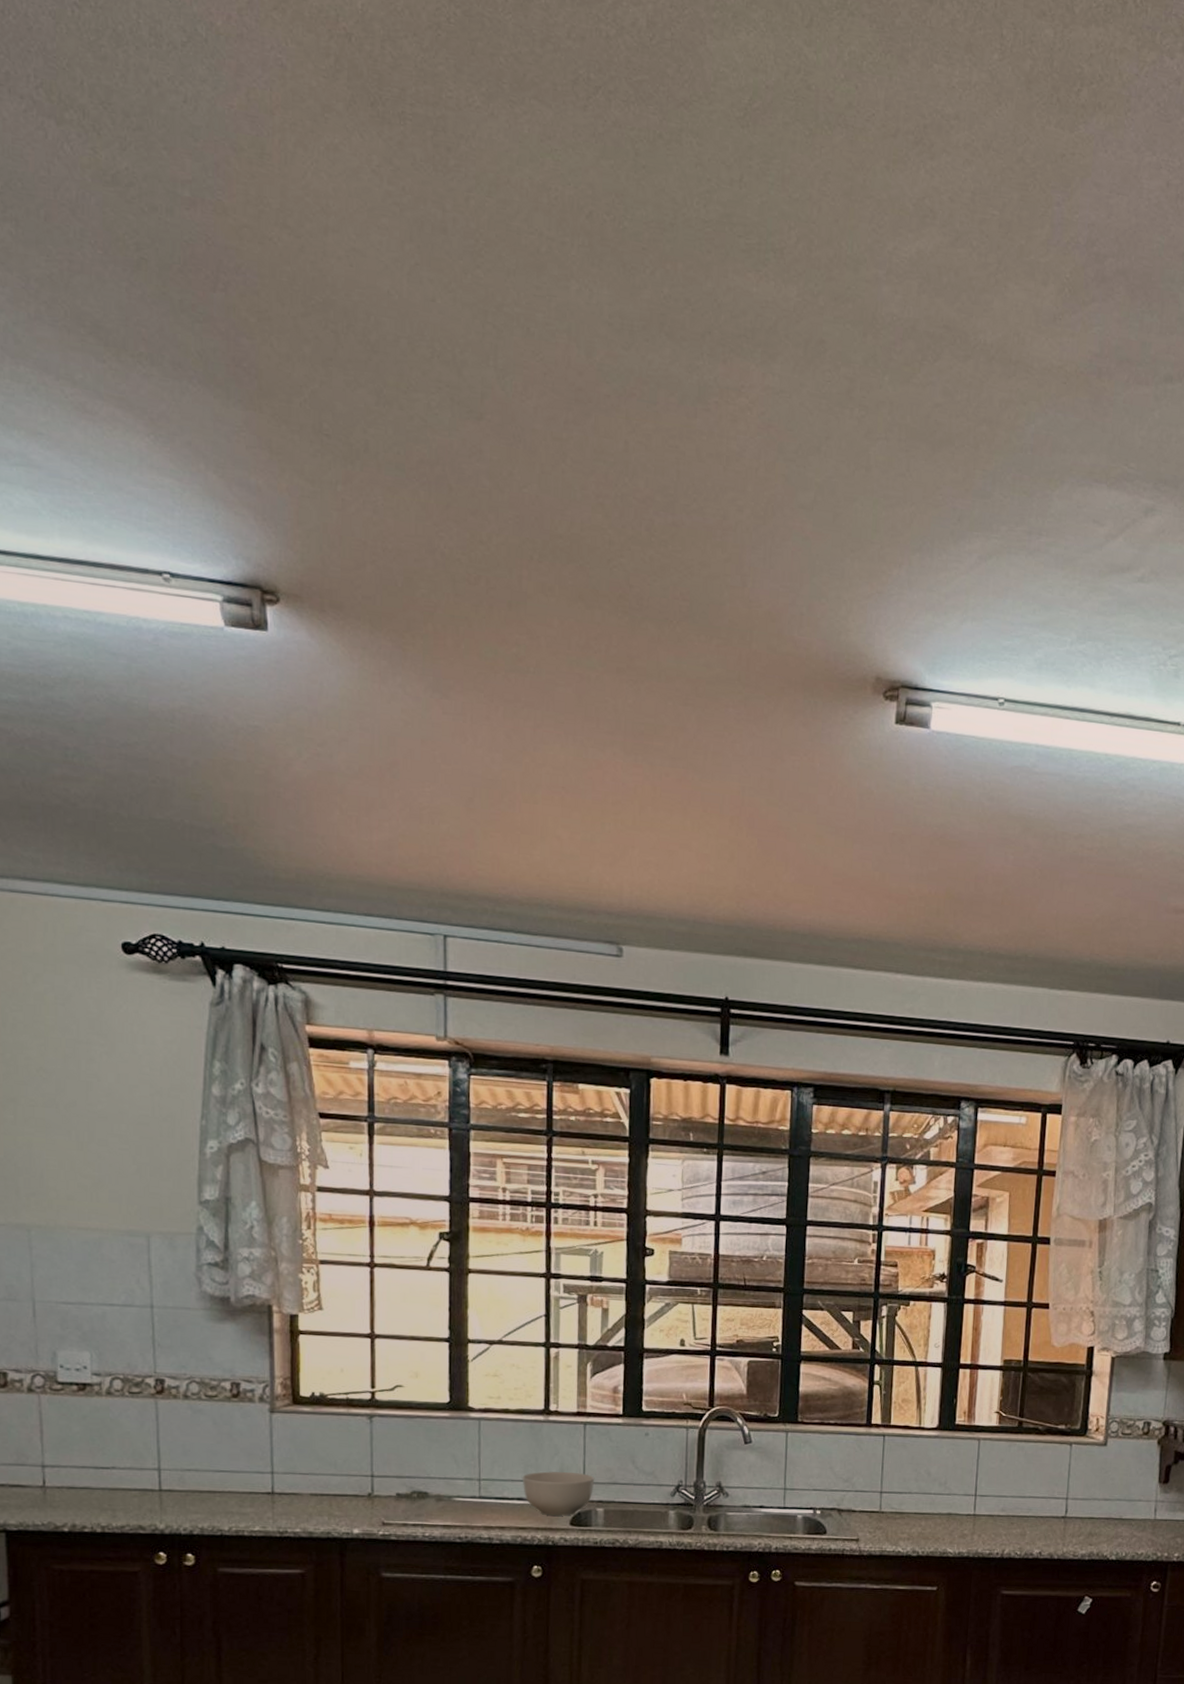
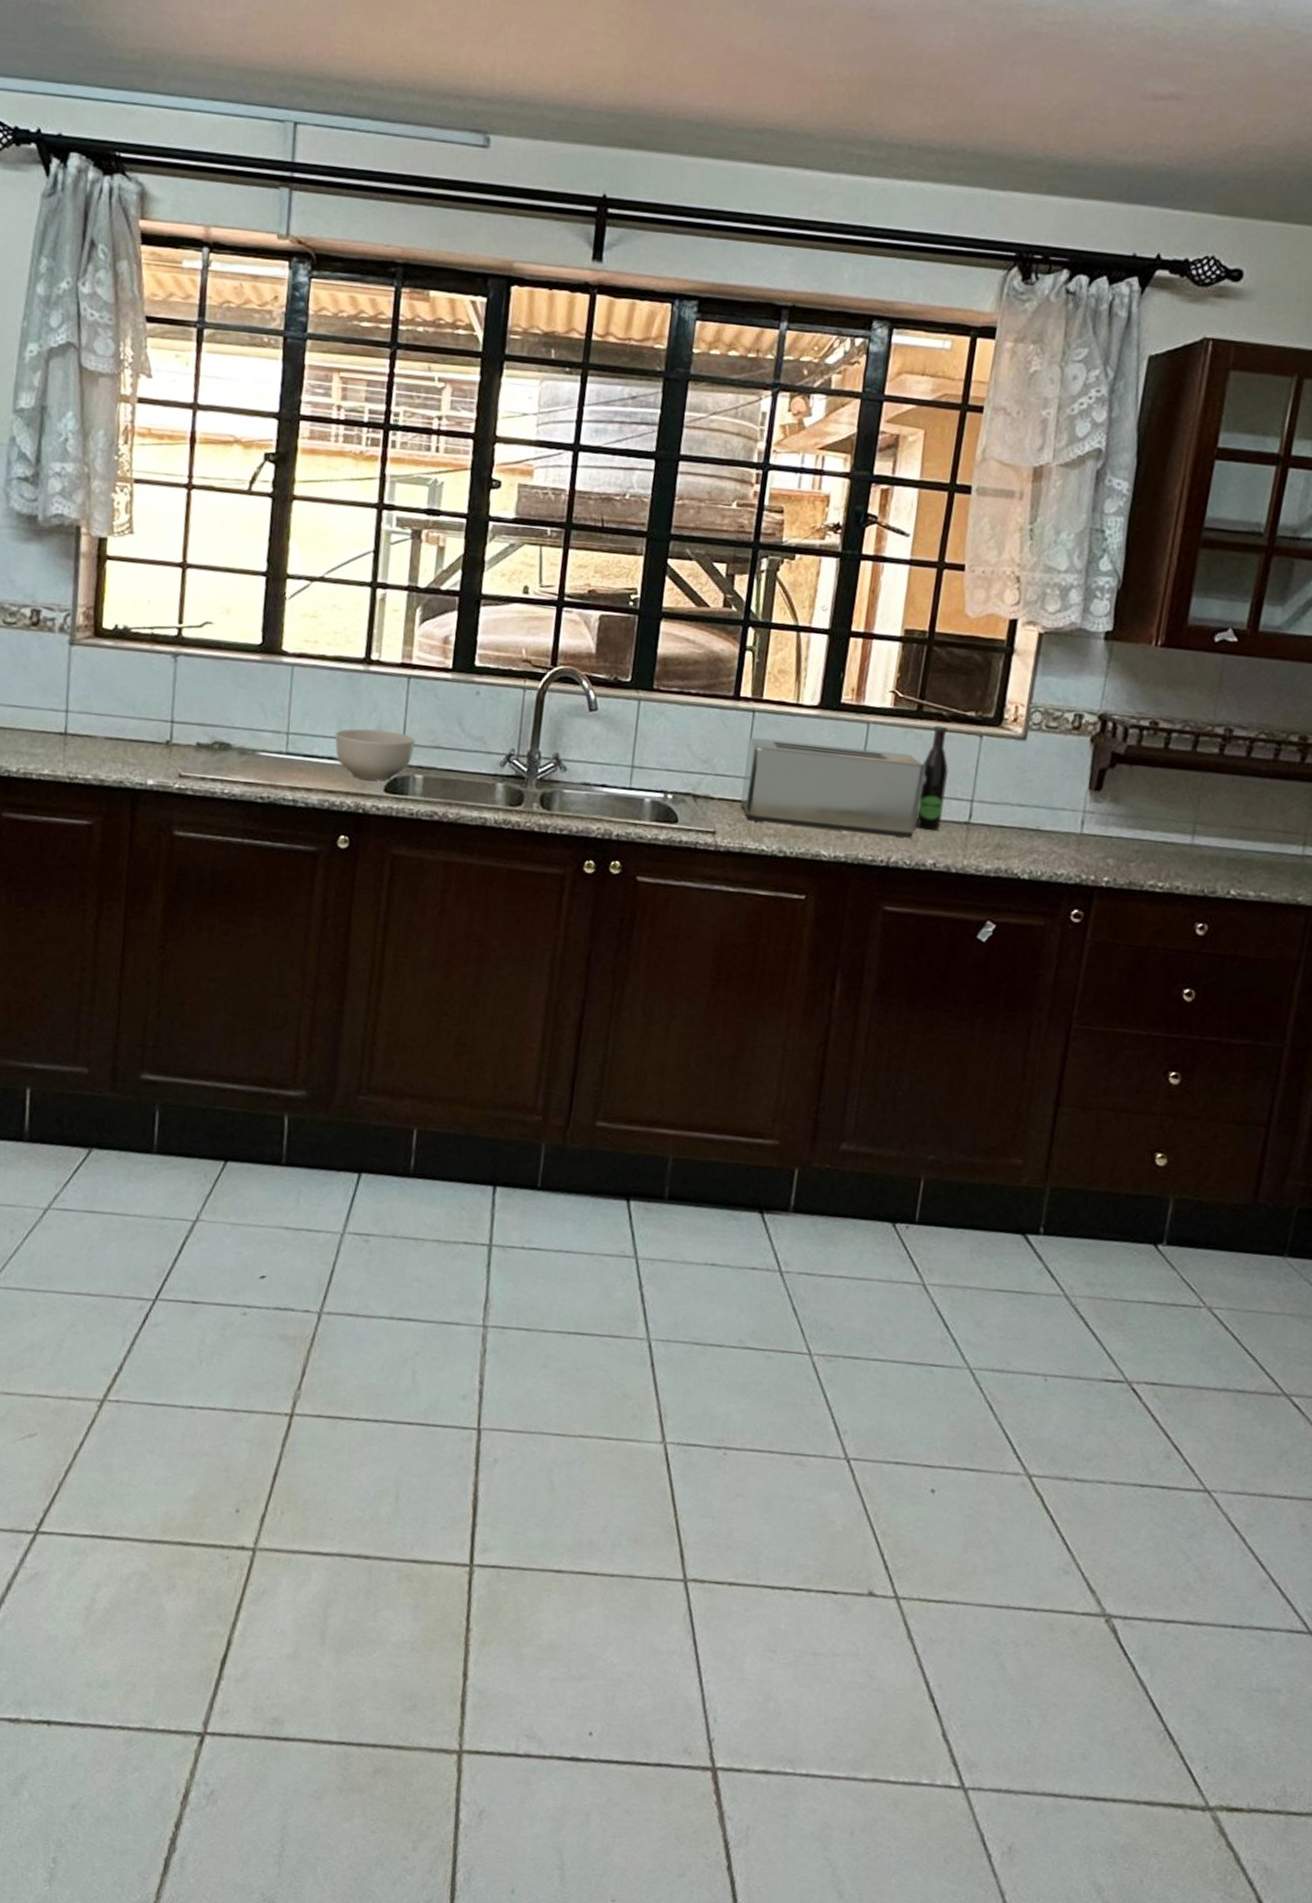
toaster: none [878,1457,1029,1534] -> present [740,737,927,839]
bottle: none [1023,1438,1046,1525] -> present [917,725,949,830]

